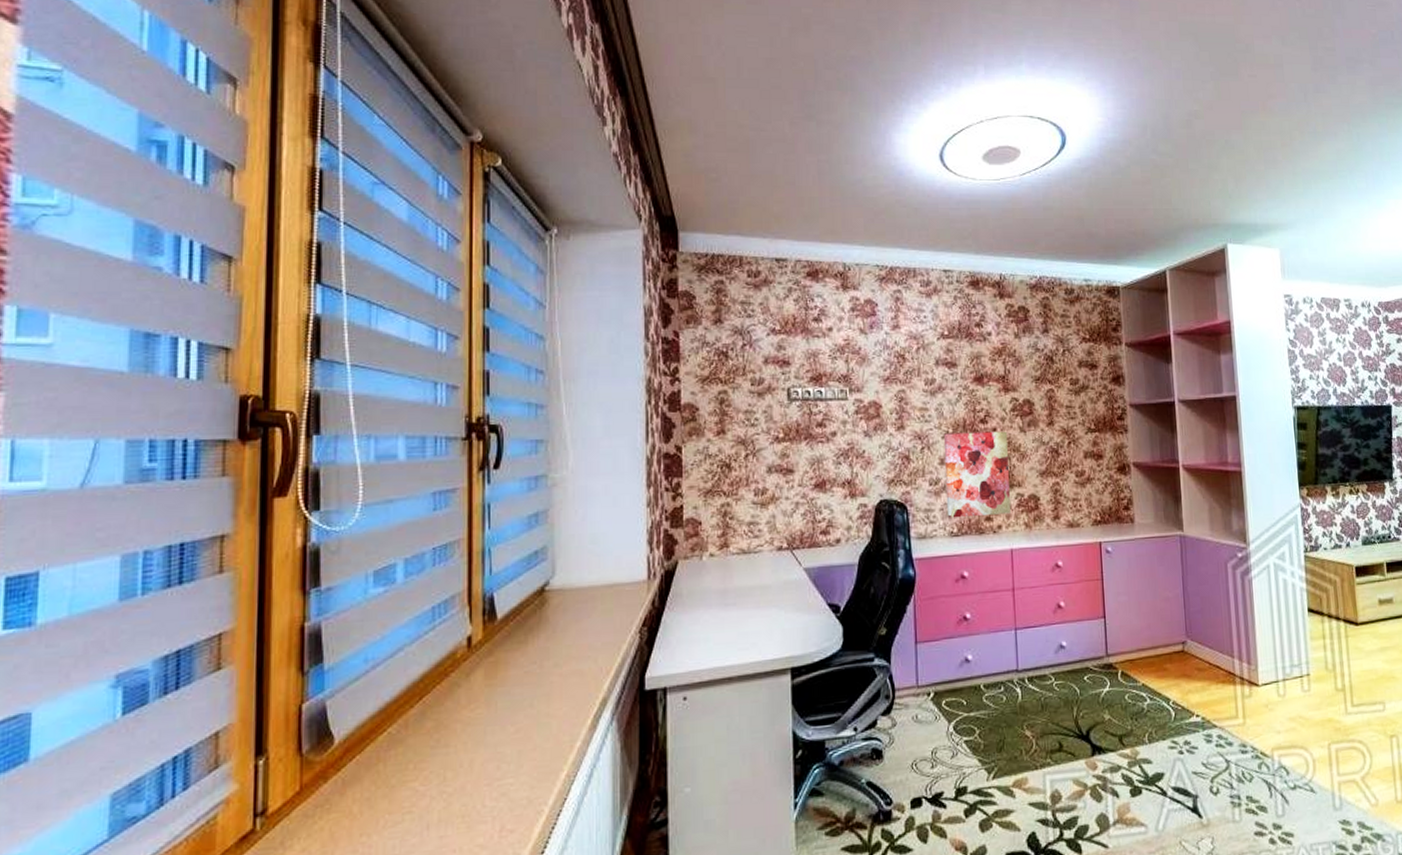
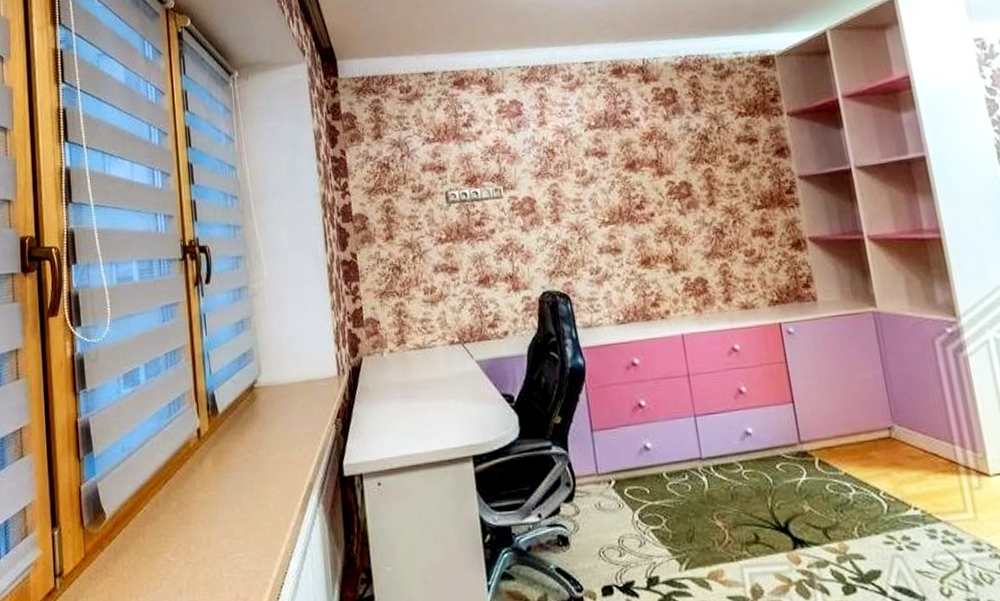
wall art: present [943,431,1011,519] -> none [600,215,678,306]

